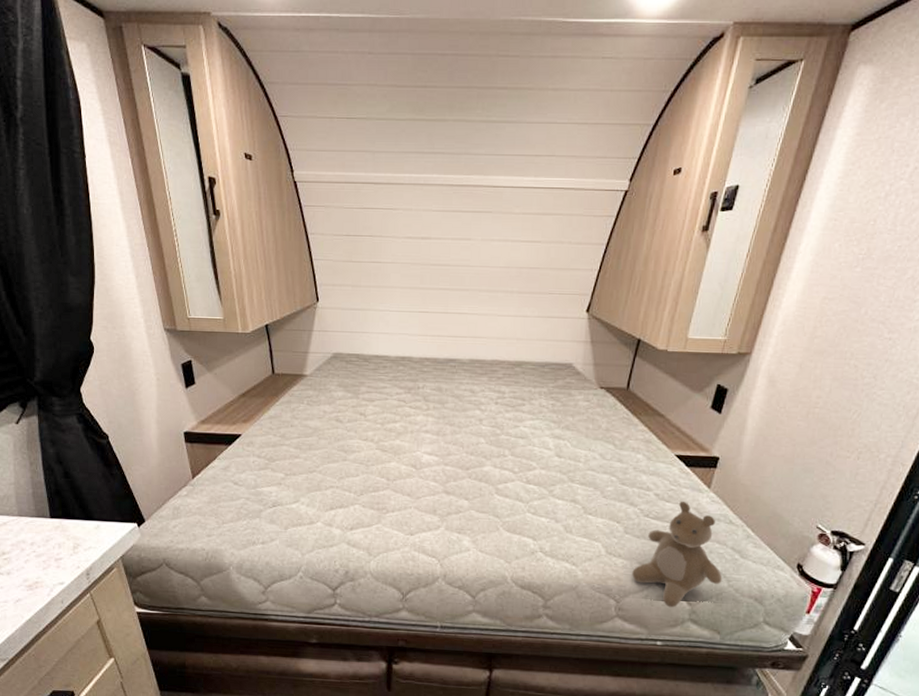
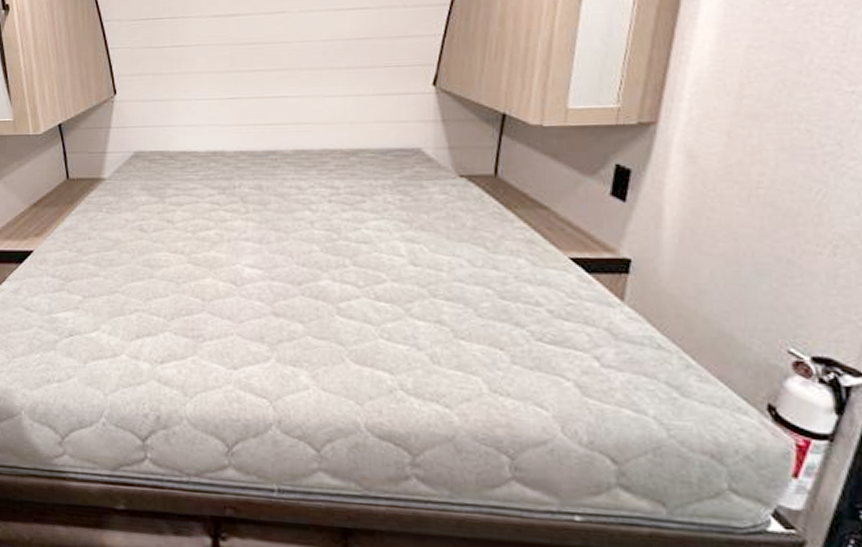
teddy bear: present [632,501,723,608] -> none [528,318,659,468]

